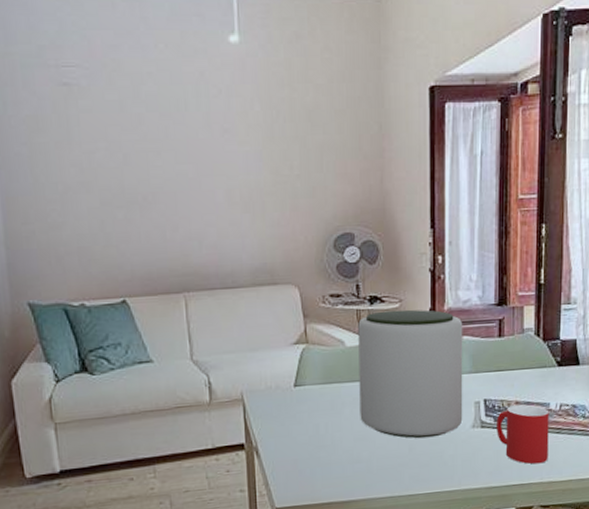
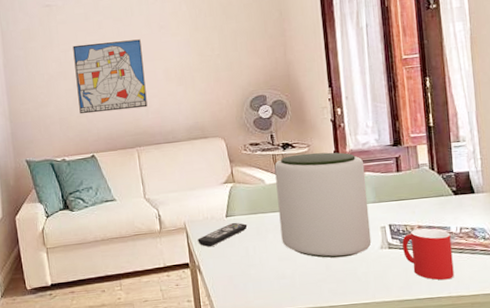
wall art: none [100,144,201,244] -> present [72,39,148,114]
remote control: none [257,393,320,424] -> present [198,222,248,247]

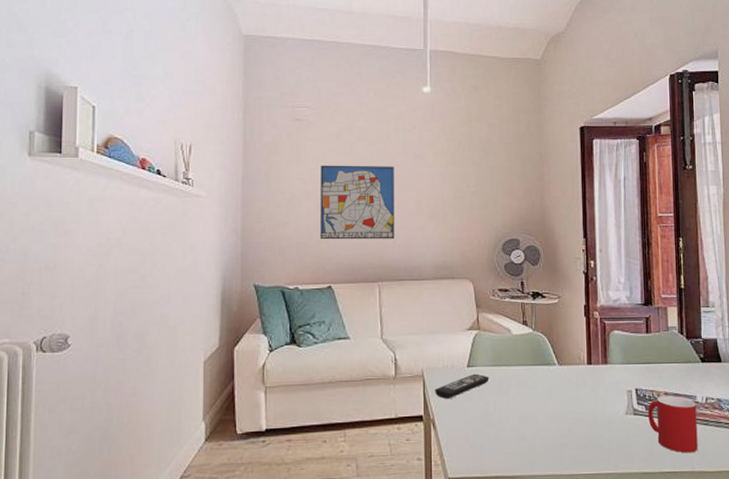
plant pot: present [274,152,372,258] -> none [523,305,617,421]

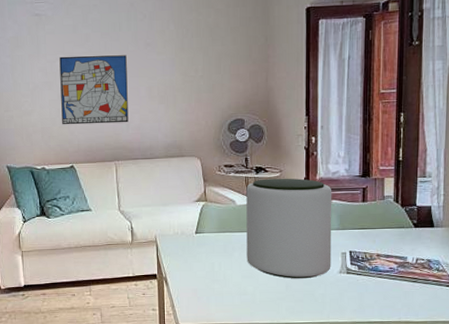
remote control: present [435,373,490,399] -> none [167,239,215,260]
plant pot: none [523,305,617,421] -> present [246,178,332,279]
cup: present [648,396,698,453] -> none [360,257,407,306]

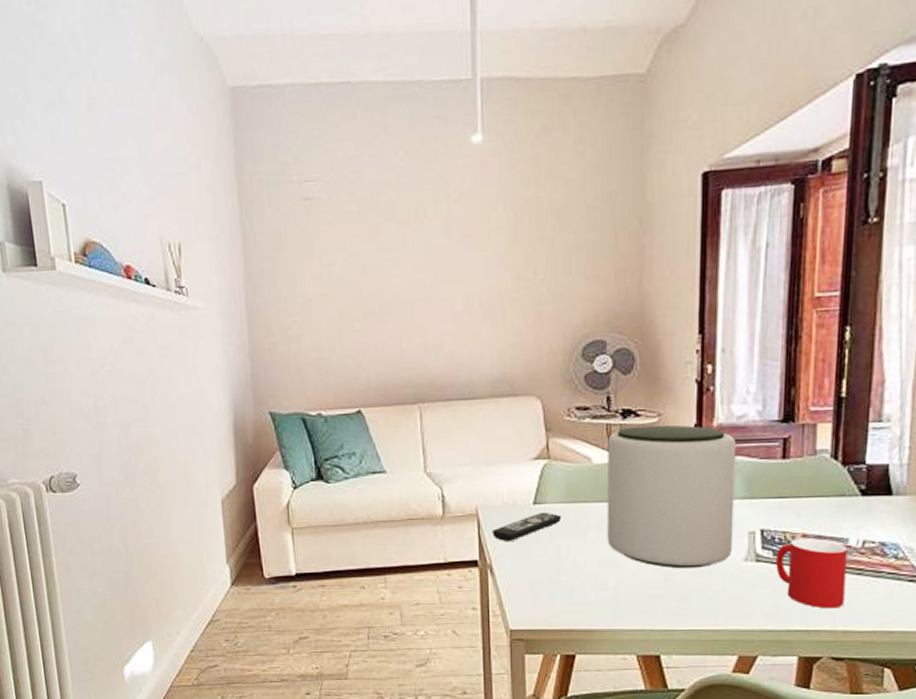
wall art: present [59,55,129,125] -> none [339,252,438,354]
remote control: none [167,239,215,260] -> present [492,512,562,541]
cup: none [360,257,407,306] -> present [776,538,848,609]

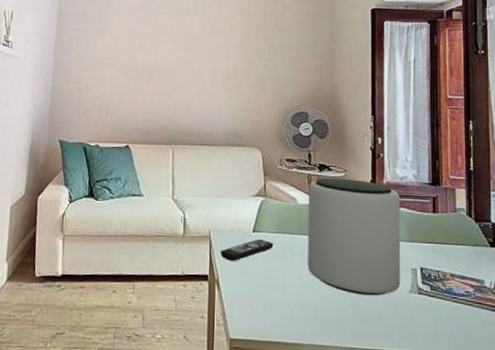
cup: present [776,538,848,609] -> none [433,277,485,339]

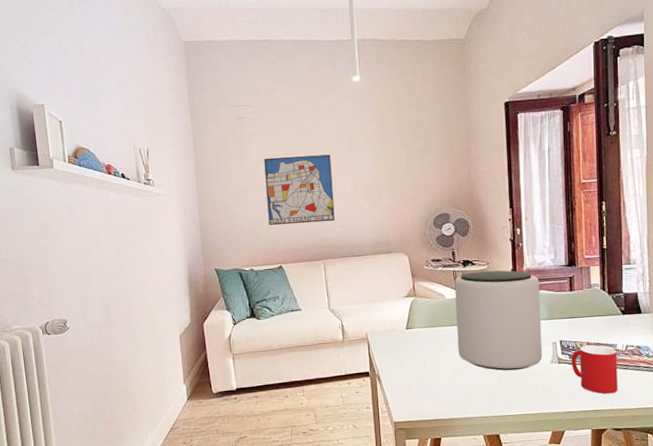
wall art: none [121,34,192,106] -> present [264,154,335,226]
remote control: present [220,239,274,261] -> none [378,334,426,357]
cup: none [433,277,485,339] -> present [571,345,618,394]

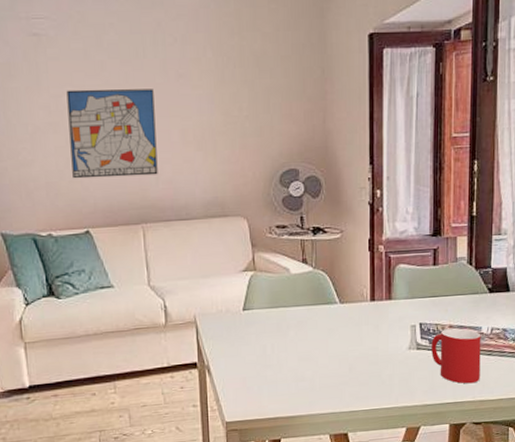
plant pot: present [454,270,543,371] -> none [302,239,400,359]

